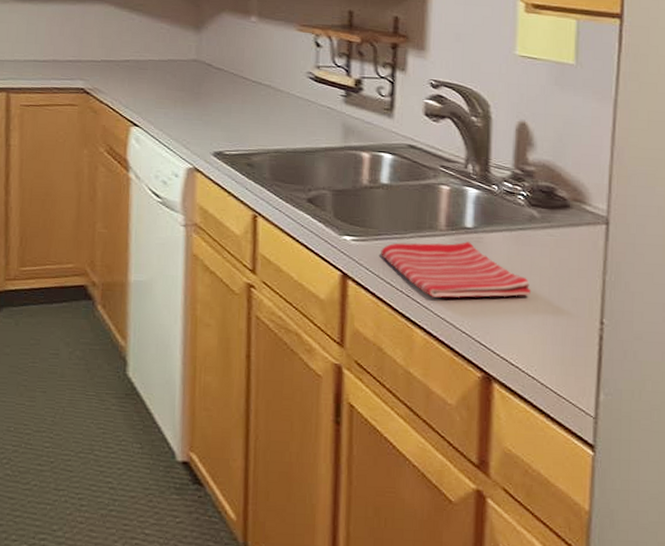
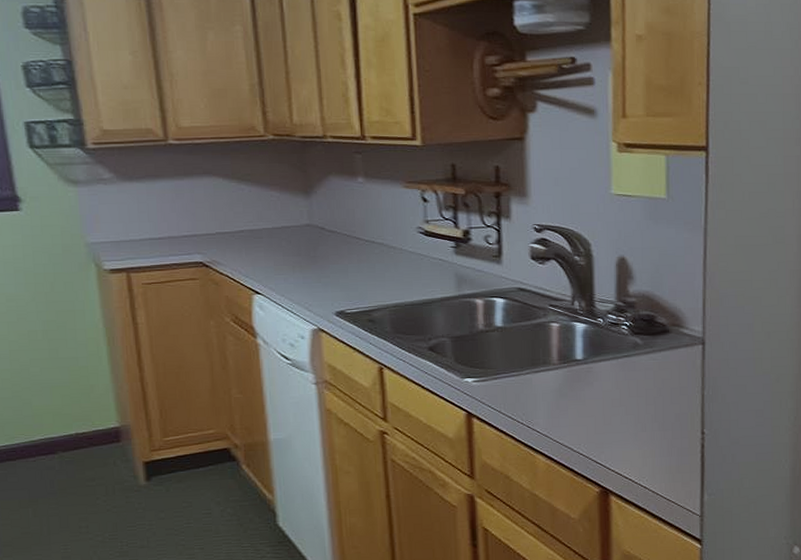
dish towel: present [381,242,532,298] -> none [501,372,639,426]

